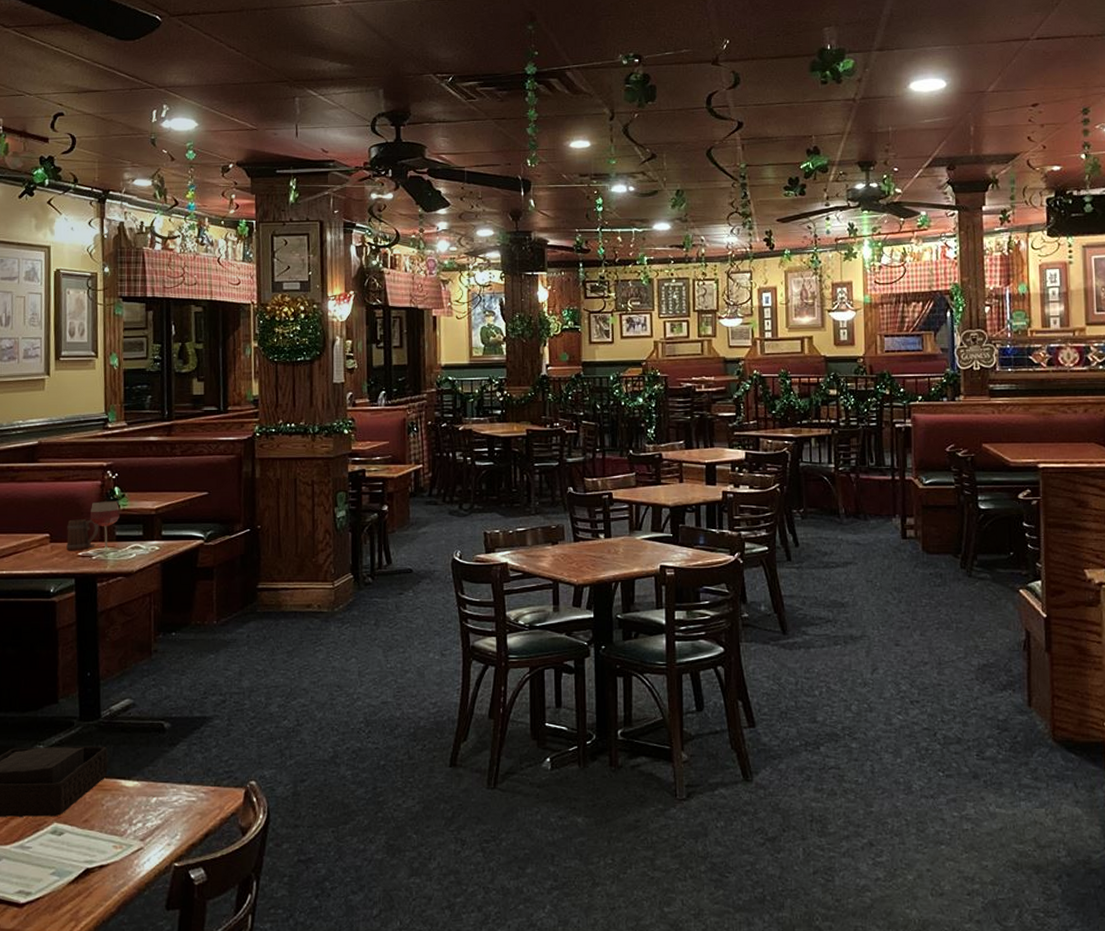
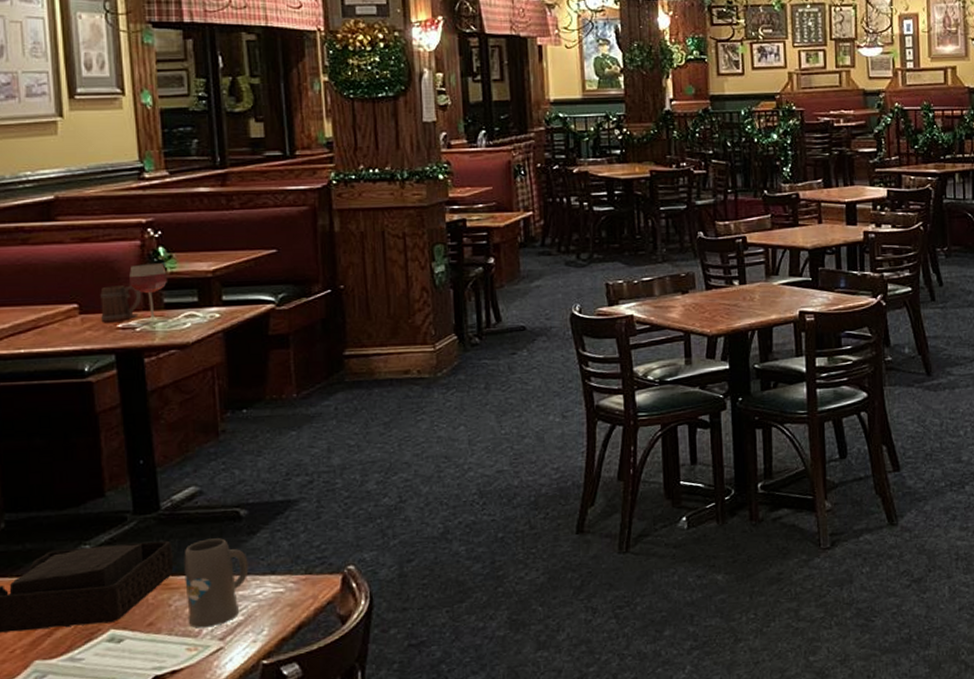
beer mug: none [116,747,168,828] -> present [184,538,249,628]

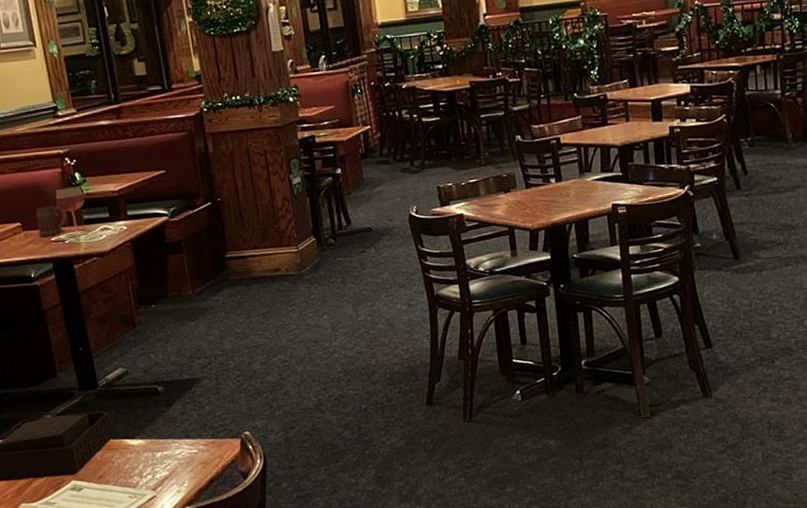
beer mug: present [184,538,249,628] -> none [119,409,169,480]

